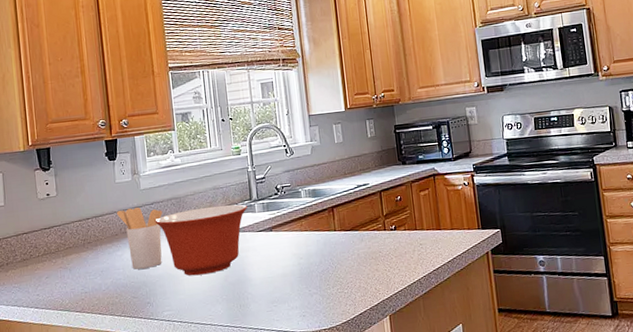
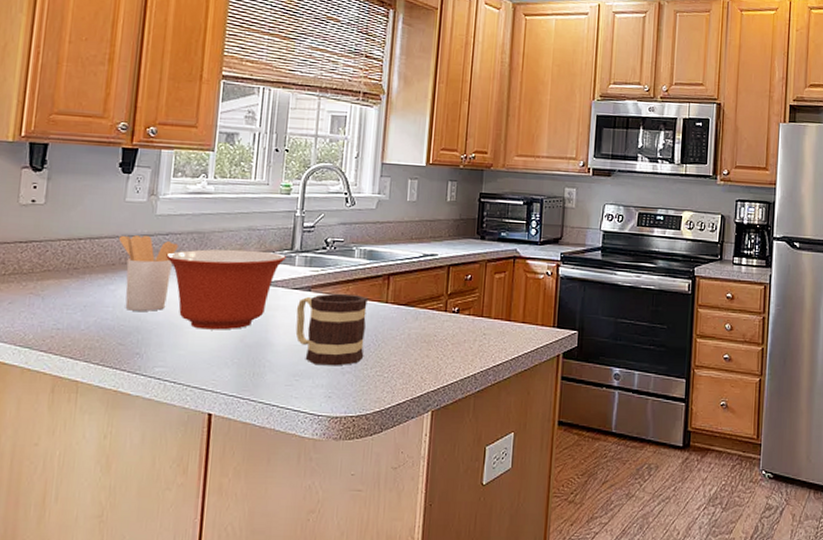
mug: none [263,228,325,291] -> present [295,293,368,366]

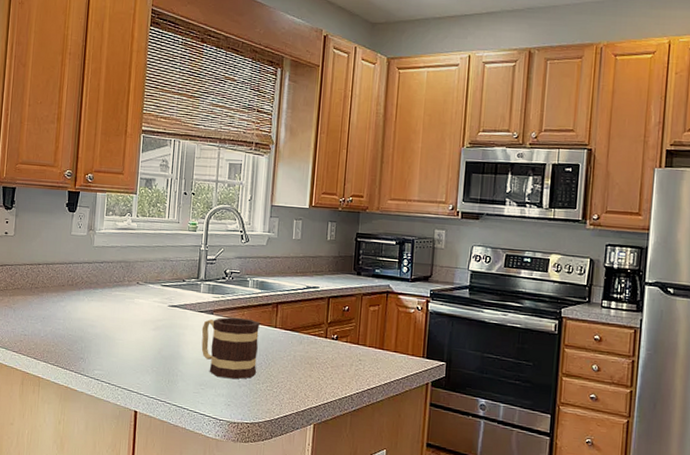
utensil holder: present [118,235,178,311] -> none [66,262,110,325]
mixing bowl: present [166,249,286,330] -> none [101,276,193,344]

